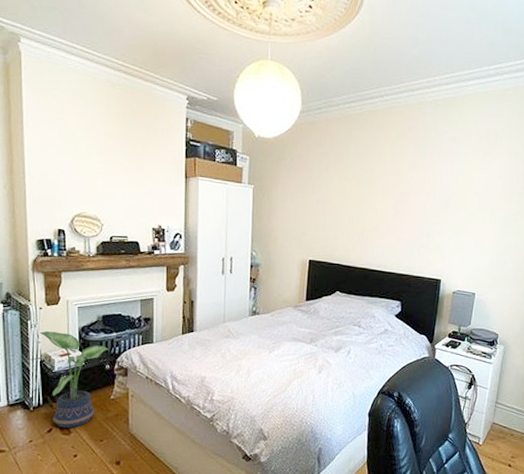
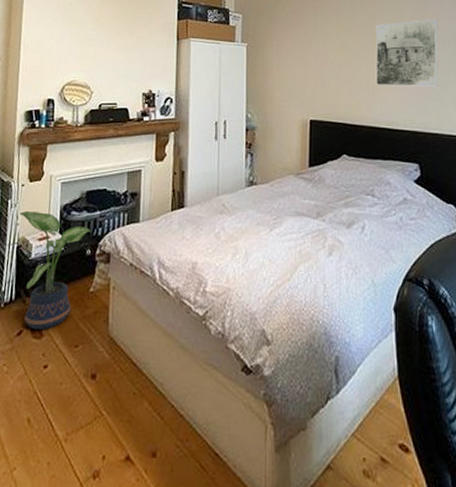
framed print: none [370,172,432,236] -> present [375,19,439,87]

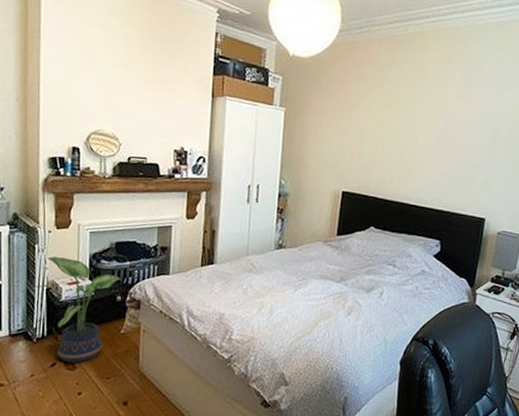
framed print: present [375,19,439,87] -> none [410,101,480,170]

